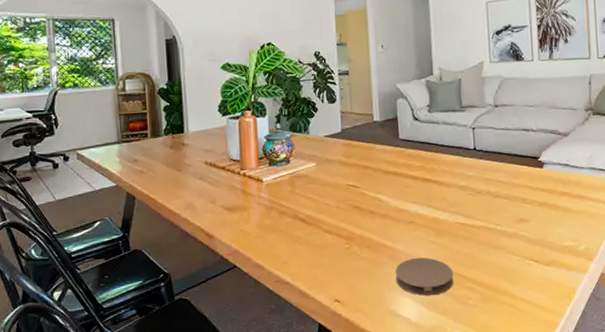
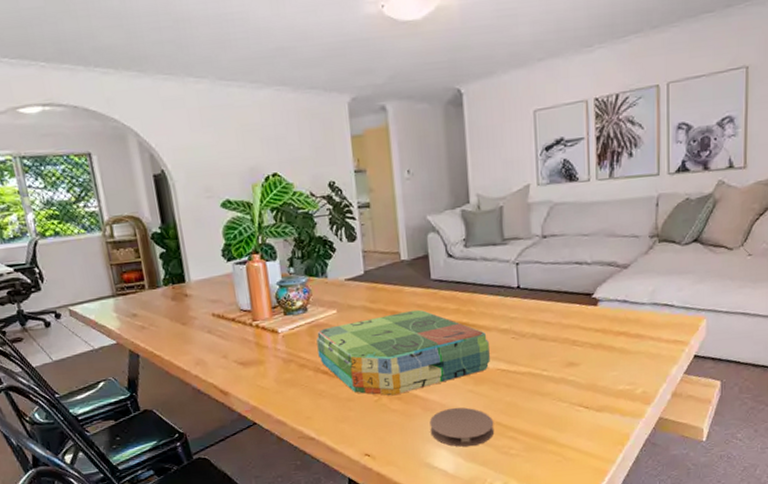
board game: none [296,165,450,244] -> present [316,309,490,396]

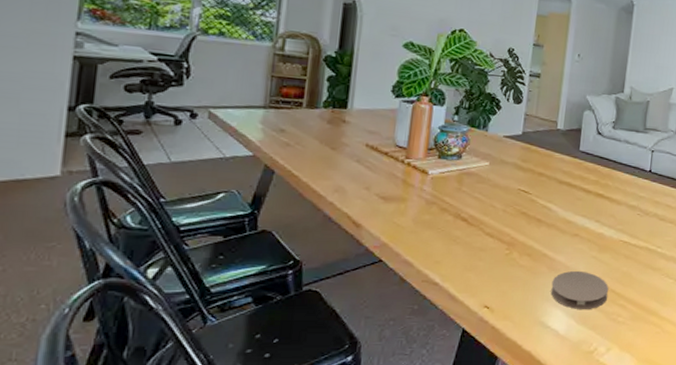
board game: present [316,309,490,396] -> none [462,174,618,252]

